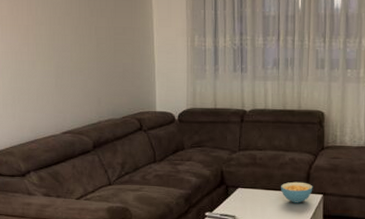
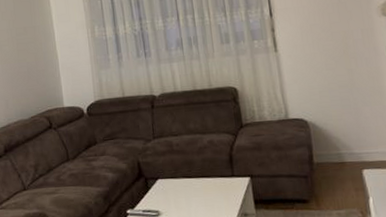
cereal bowl: present [280,181,313,203] -> none [202,165,239,190]

